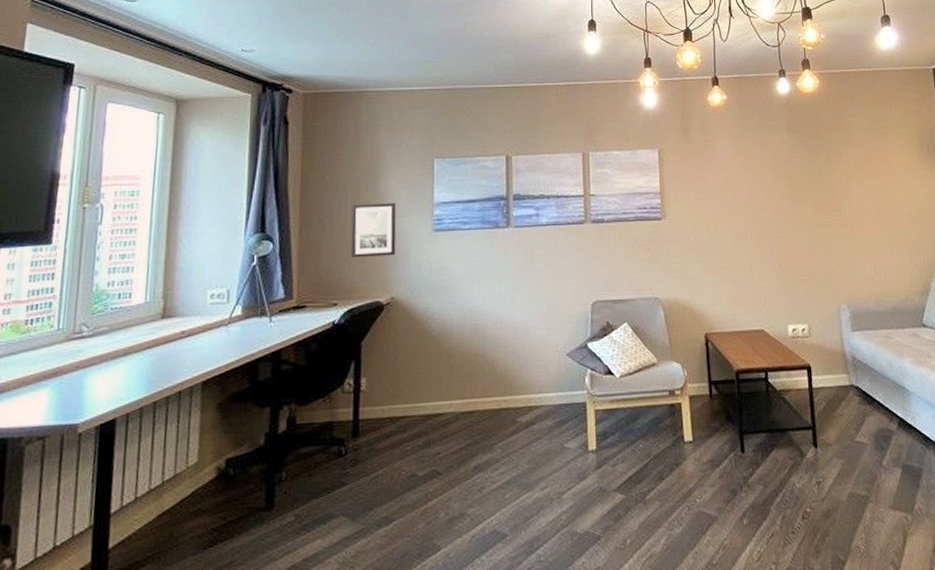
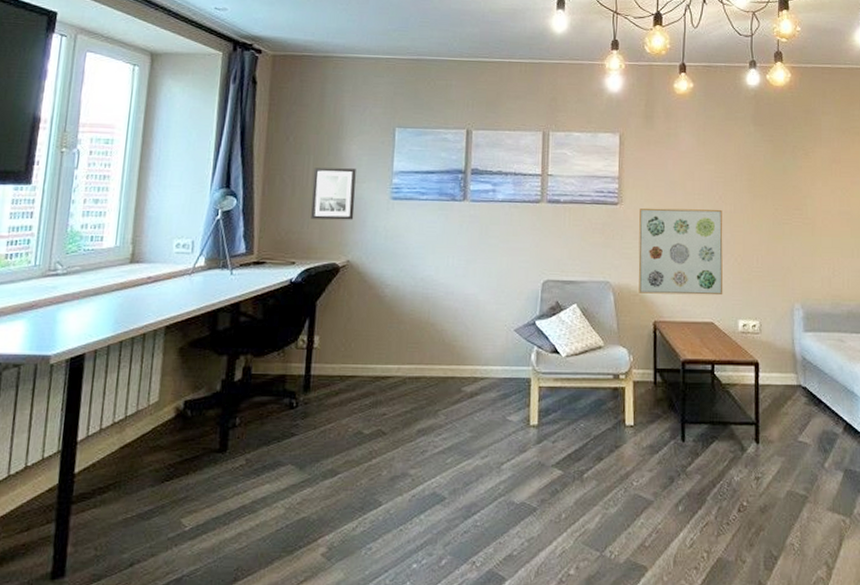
wall art: none [682,216,771,307] -> present [638,208,723,296]

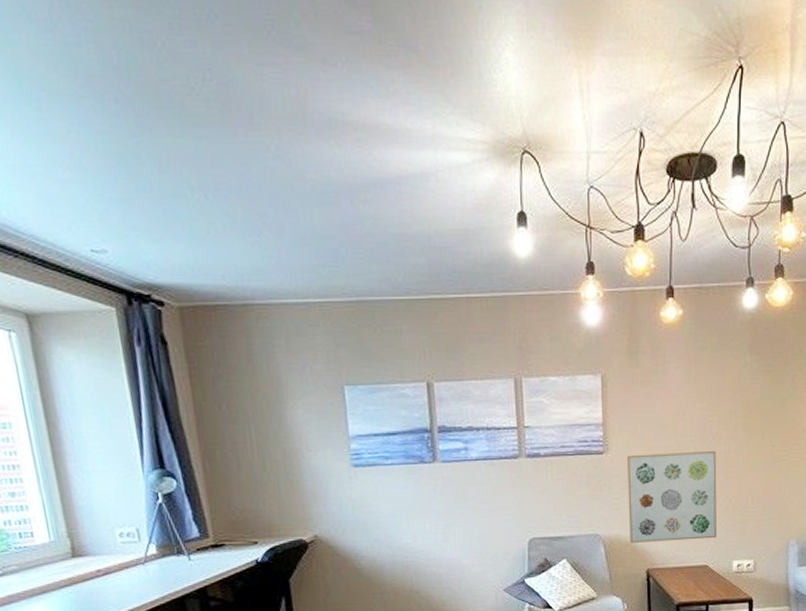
wall art: present [311,167,356,220] -> none [257,436,314,495]

